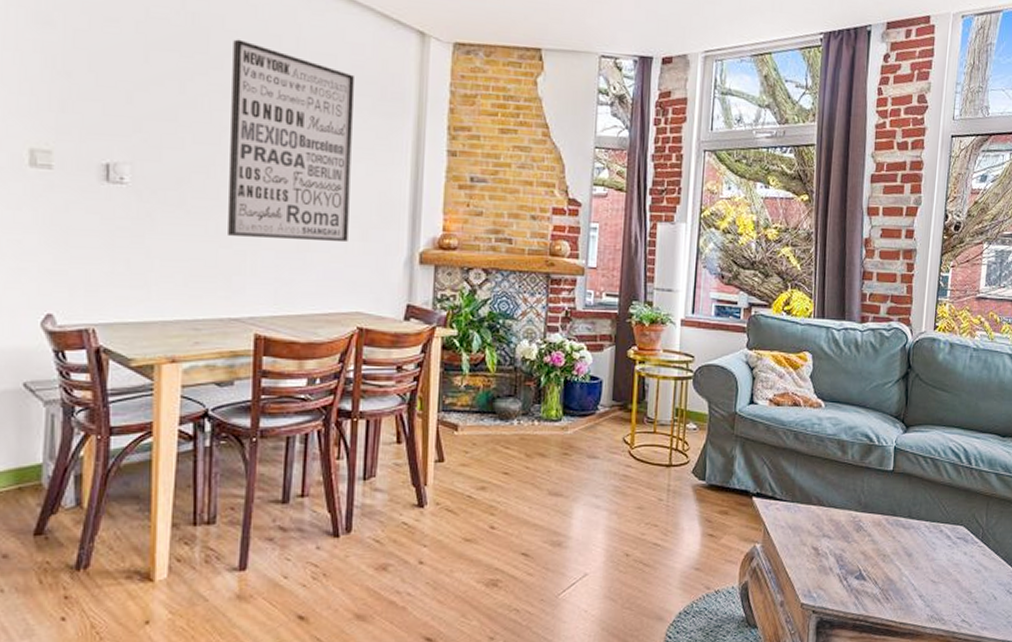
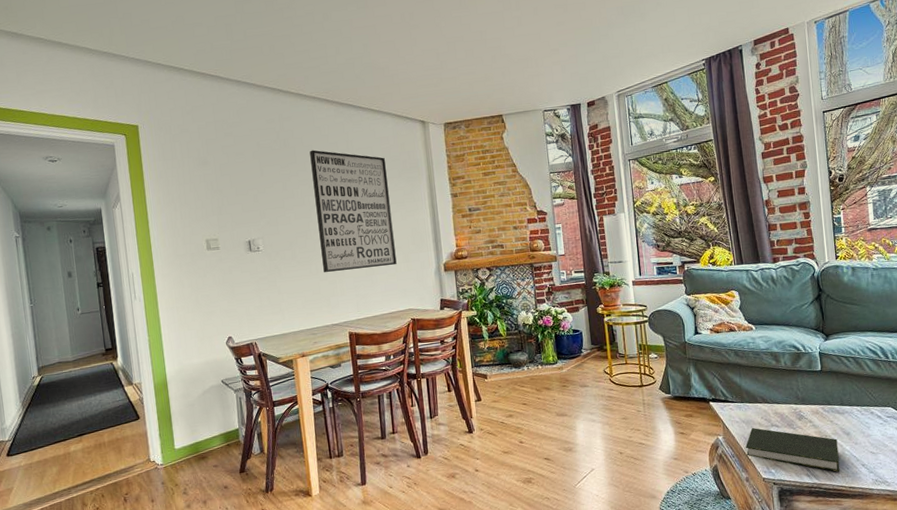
book: none [786,536,896,602] -> present [746,427,840,472]

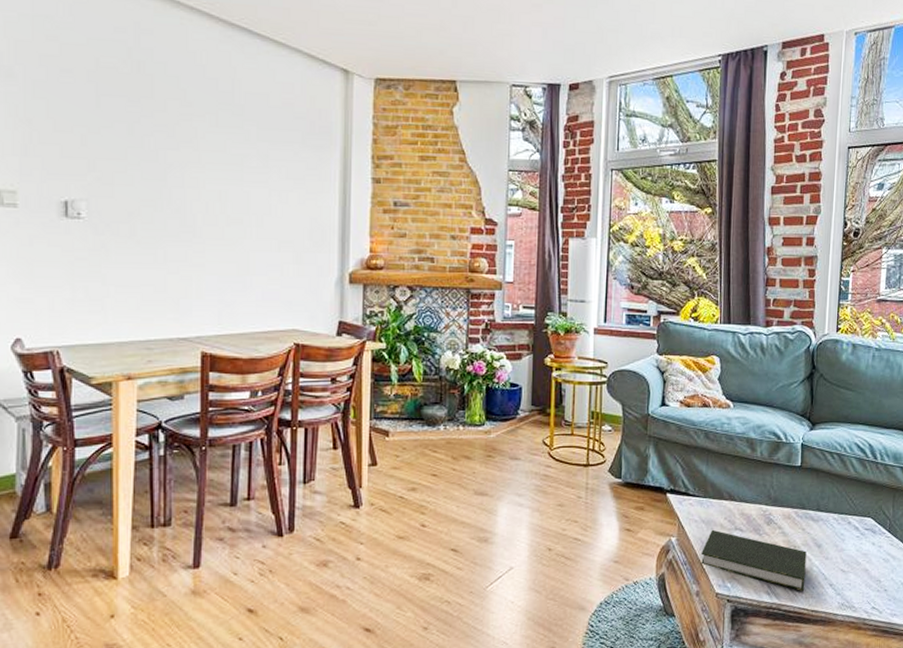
wall art: present [309,150,397,272] -> none [175,83,285,265]

